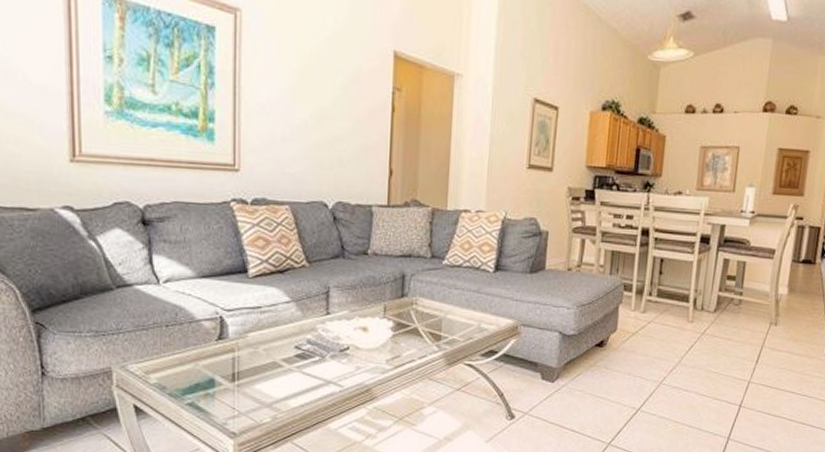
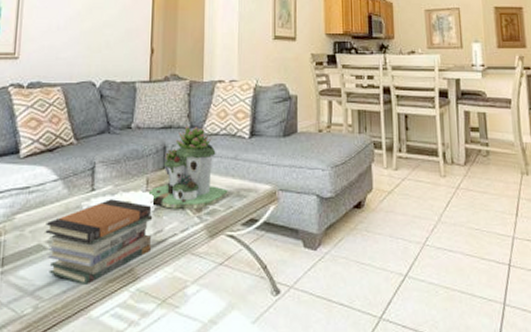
book stack: none [280,324,391,400] -> present [45,199,153,285]
succulent planter: none [385,255,469,339] -> present [148,126,228,210]

